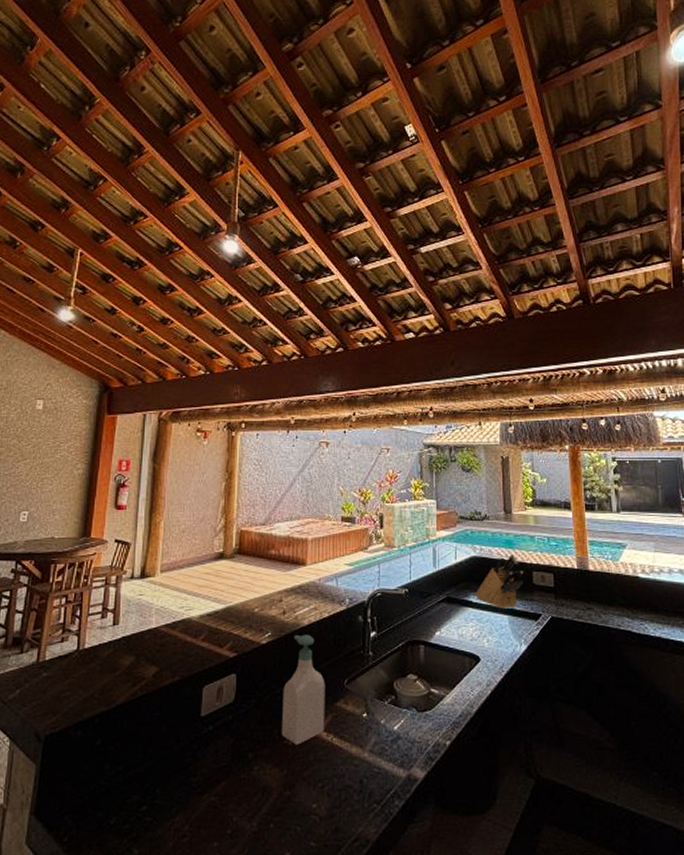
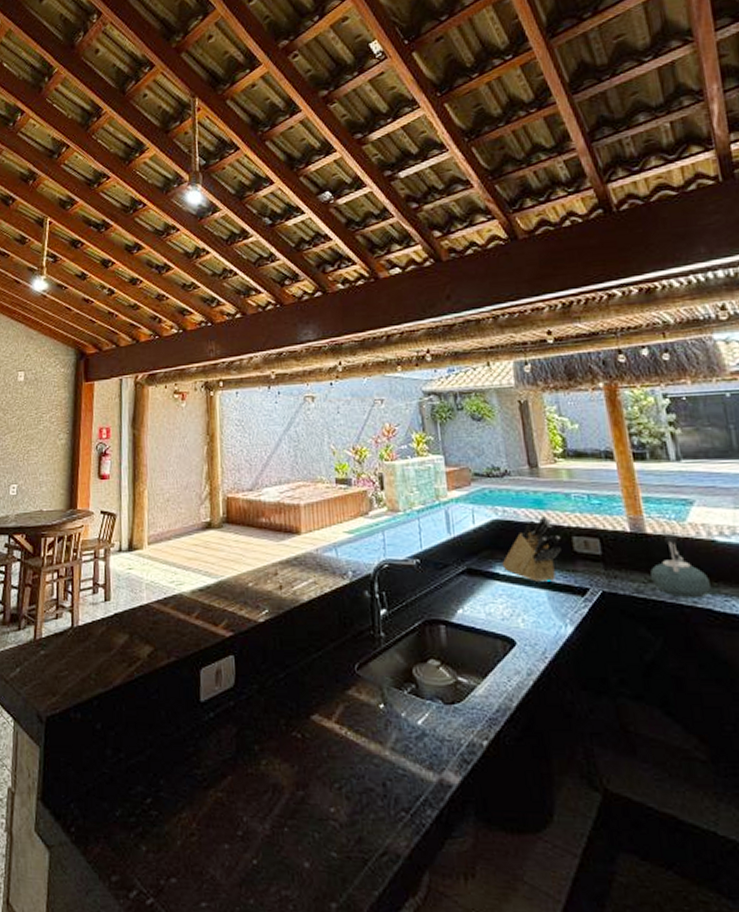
soap bottle: present [281,634,325,745] -> none [286,612,336,738]
kettle: none [589,571,631,621] -> present [650,534,711,597]

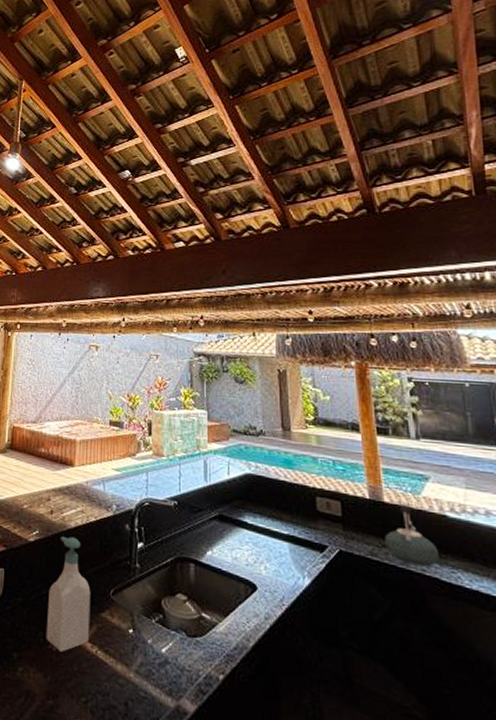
soap bottle: none [286,612,336,738] -> present [46,536,91,652]
knife block: present [502,516,563,582] -> none [251,475,307,535]

